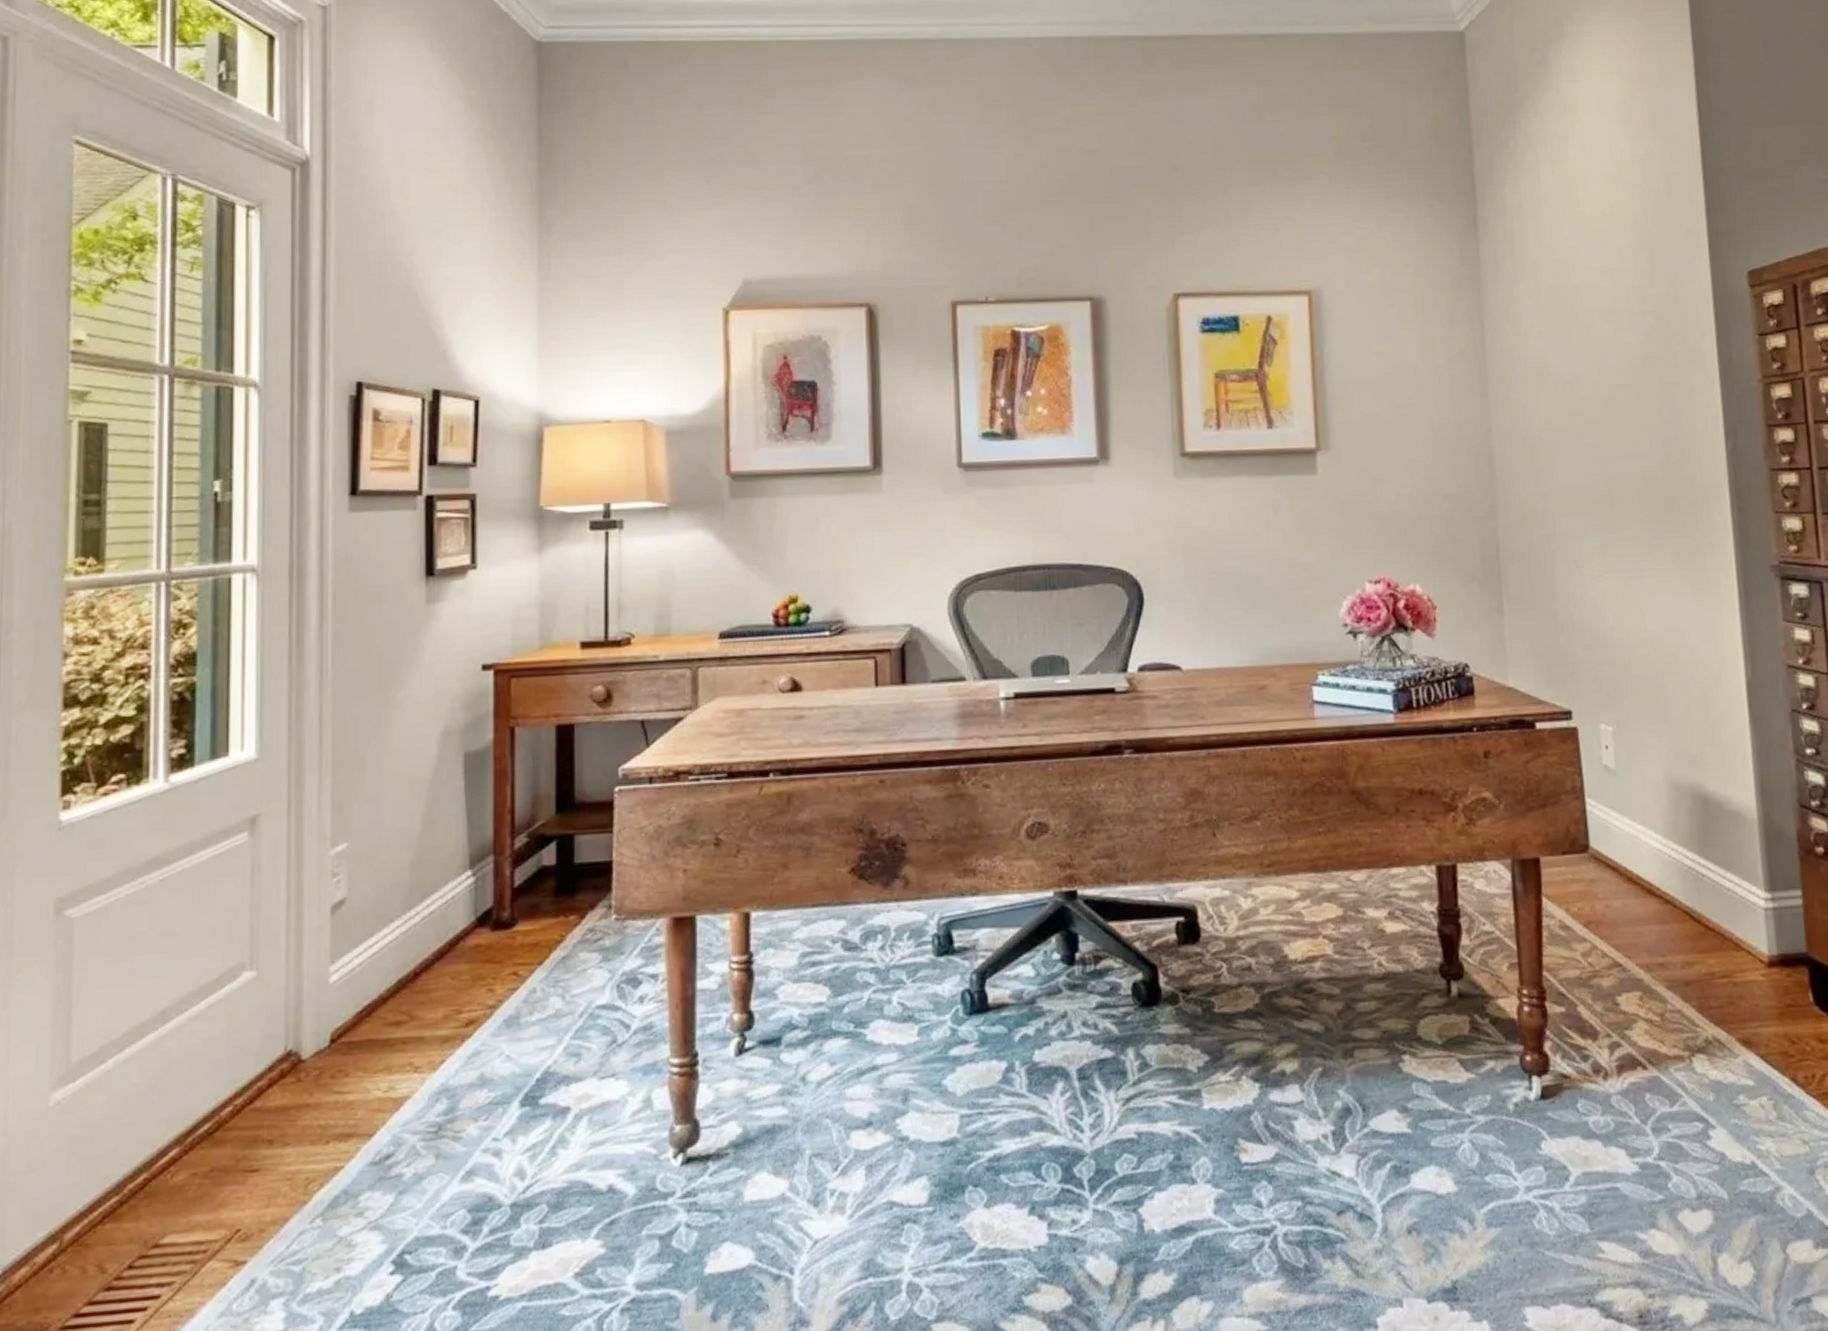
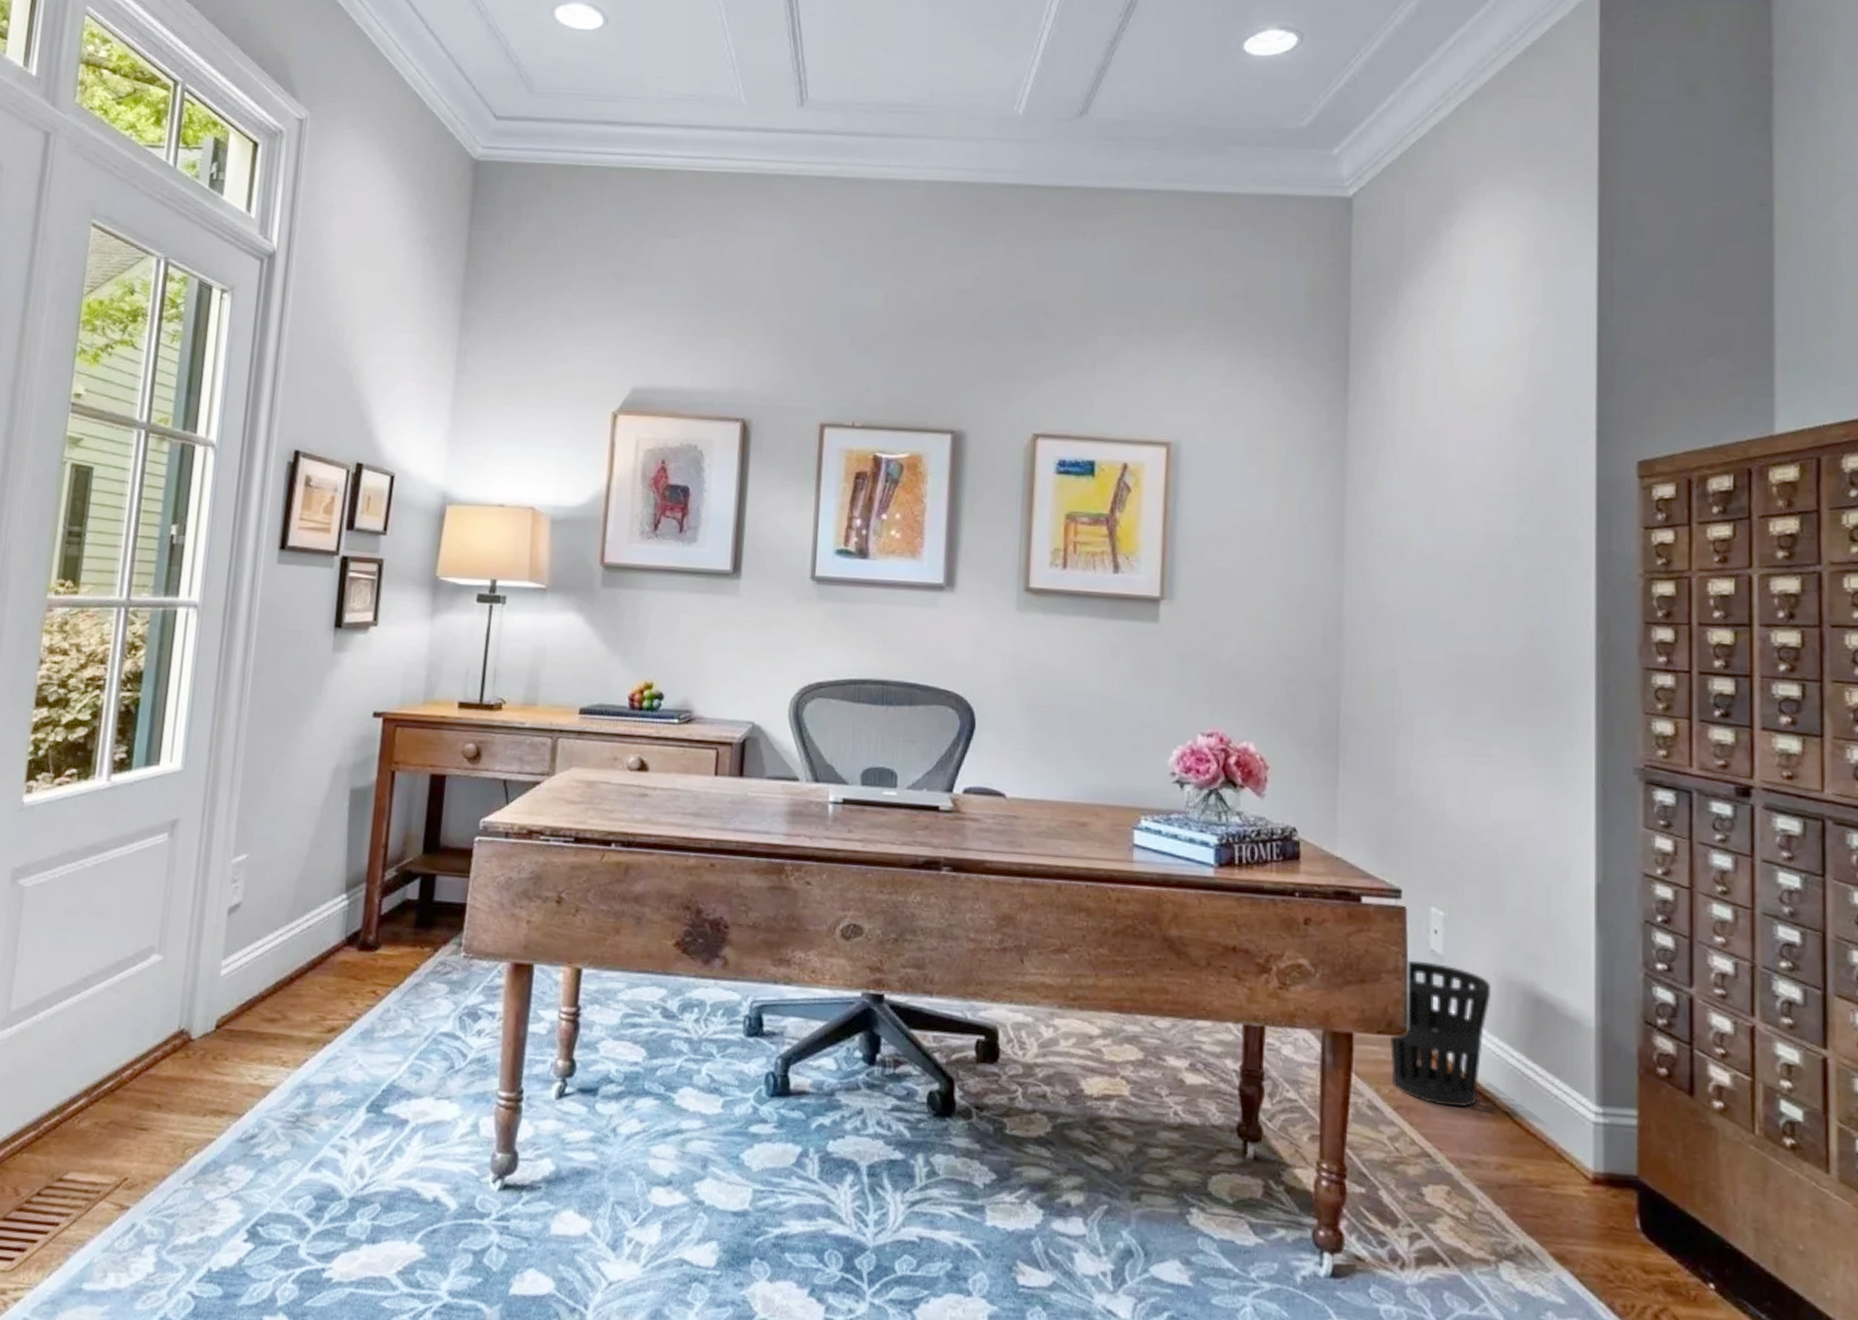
wastebasket: none [1573,778,1662,916] -> present [1389,960,1490,1107]

